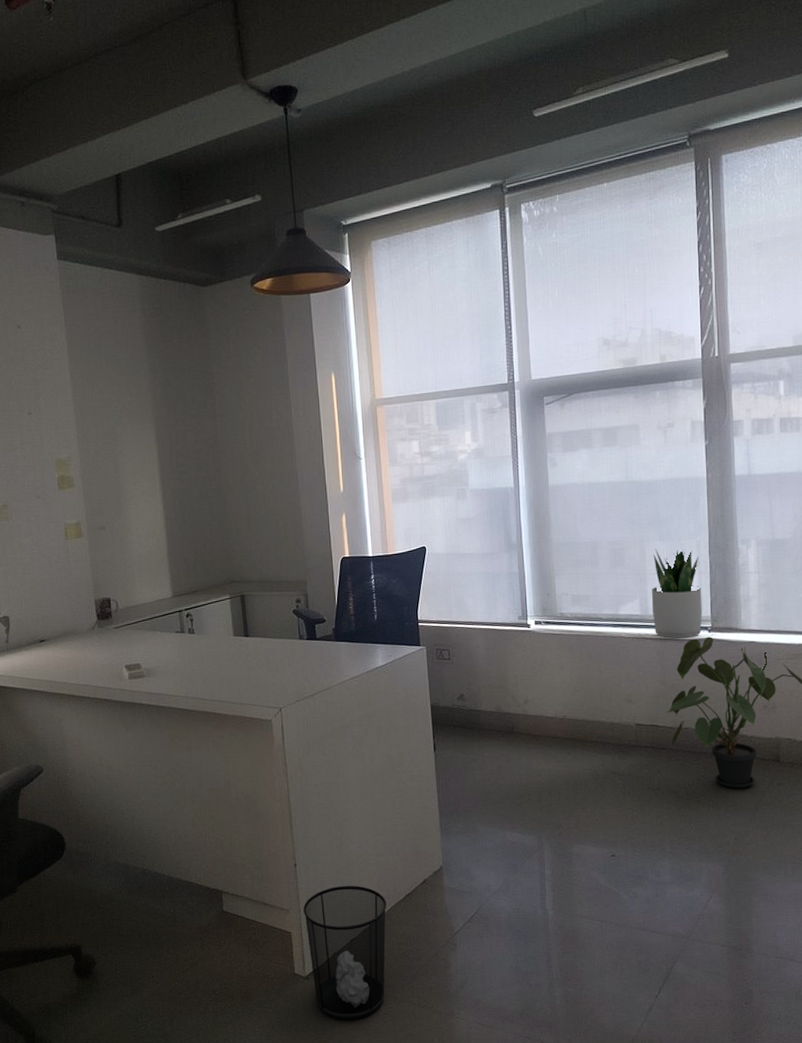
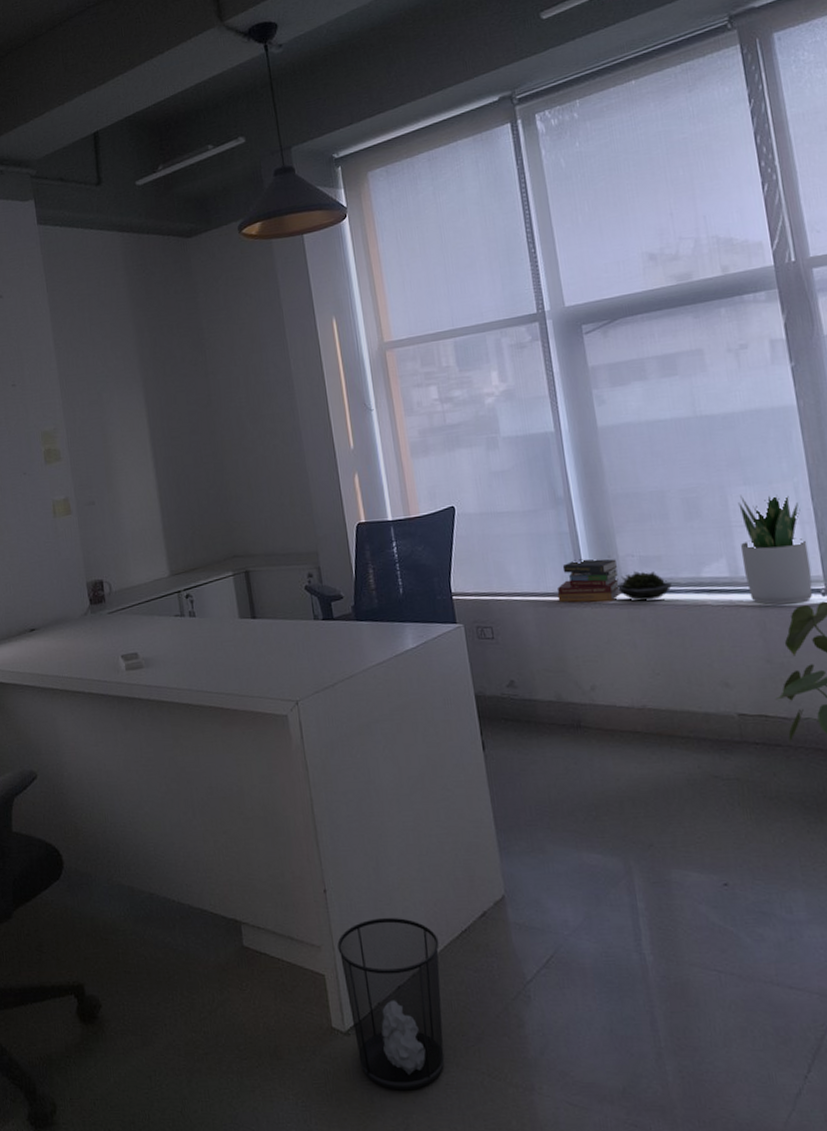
books: none [504,596,556,632] -> present [557,559,622,602]
succulent plant: none [552,606,595,632] -> present [616,570,672,601]

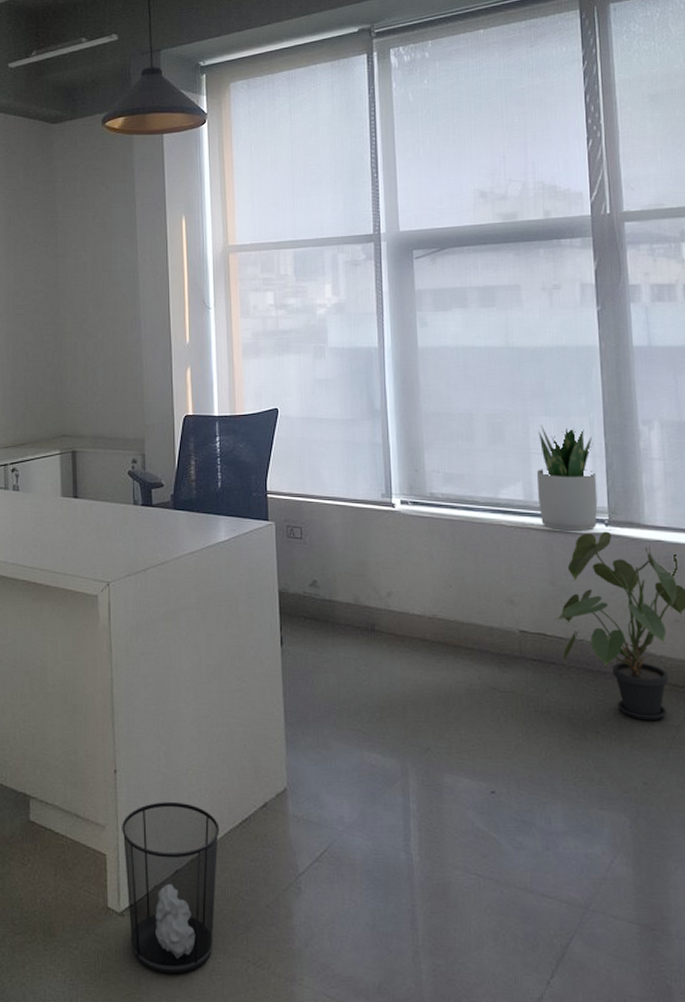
books: present [557,559,622,602] -> none [365,470,425,514]
succulent plant: present [616,570,672,601] -> none [420,486,471,516]

